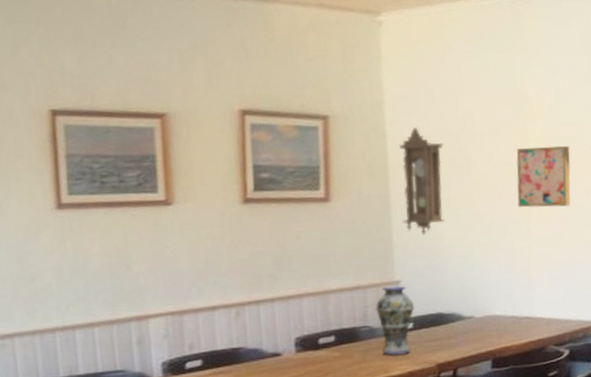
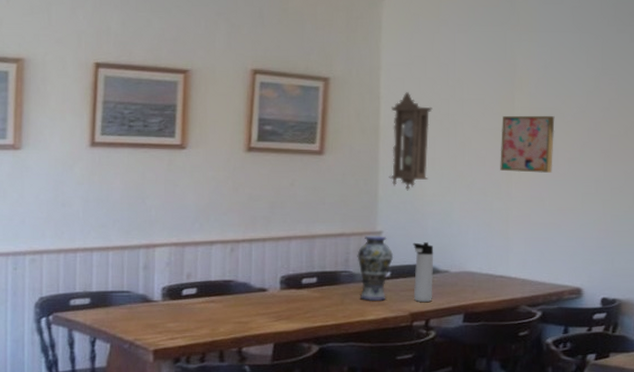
thermos bottle: none [434,288,459,352] -> present [413,242,434,302]

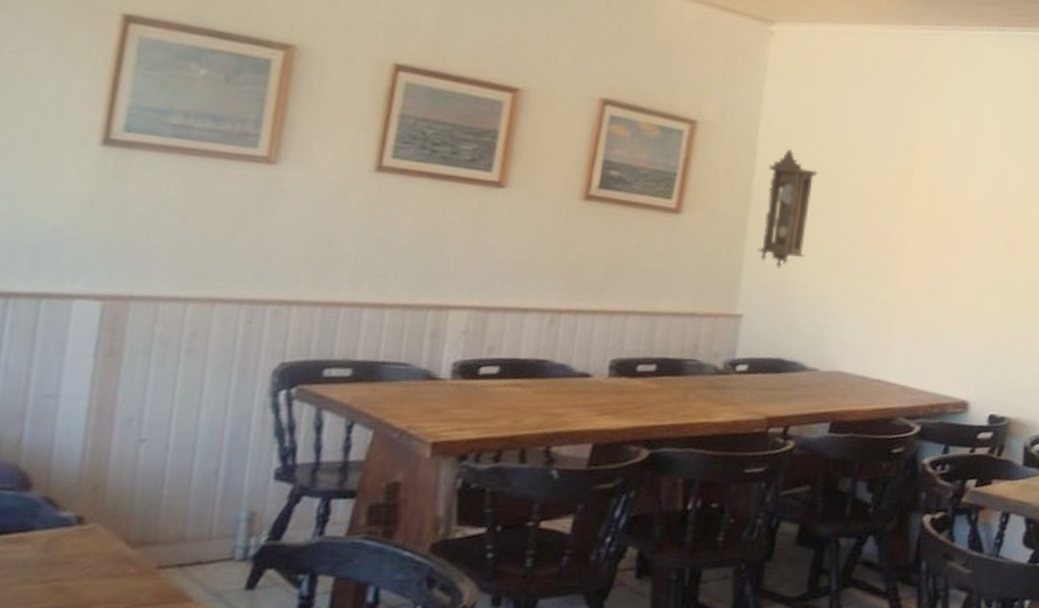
vase: present [357,234,394,302] -> none [708,317,754,401]
thermos bottle: present [413,242,434,302] -> none [772,331,803,405]
wall art: present [500,115,555,173] -> none [889,191,957,263]

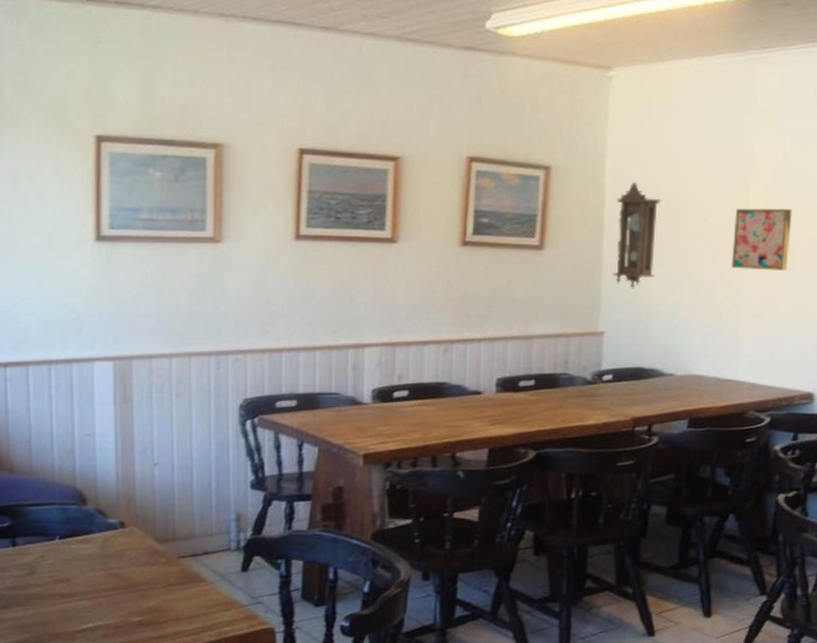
wall art: none [889,191,957,263] -> present [731,208,792,270]

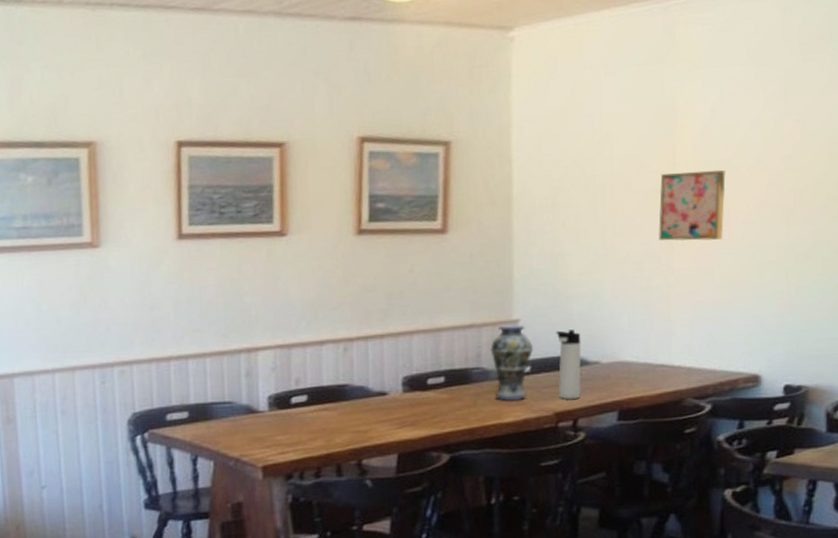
vase: none [577,335,616,406] -> present [490,323,534,402]
pendulum clock: present [613,182,661,289] -> none [525,152,576,271]
thermos bottle: none [636,344,659,406] -> present [556,330,582,399]

